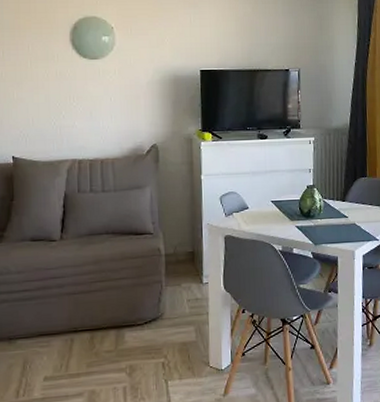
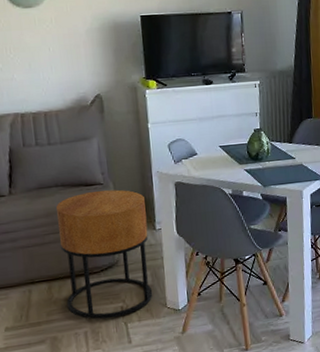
side table: none [105,239,196,375] -> present [56,189,153,319]

